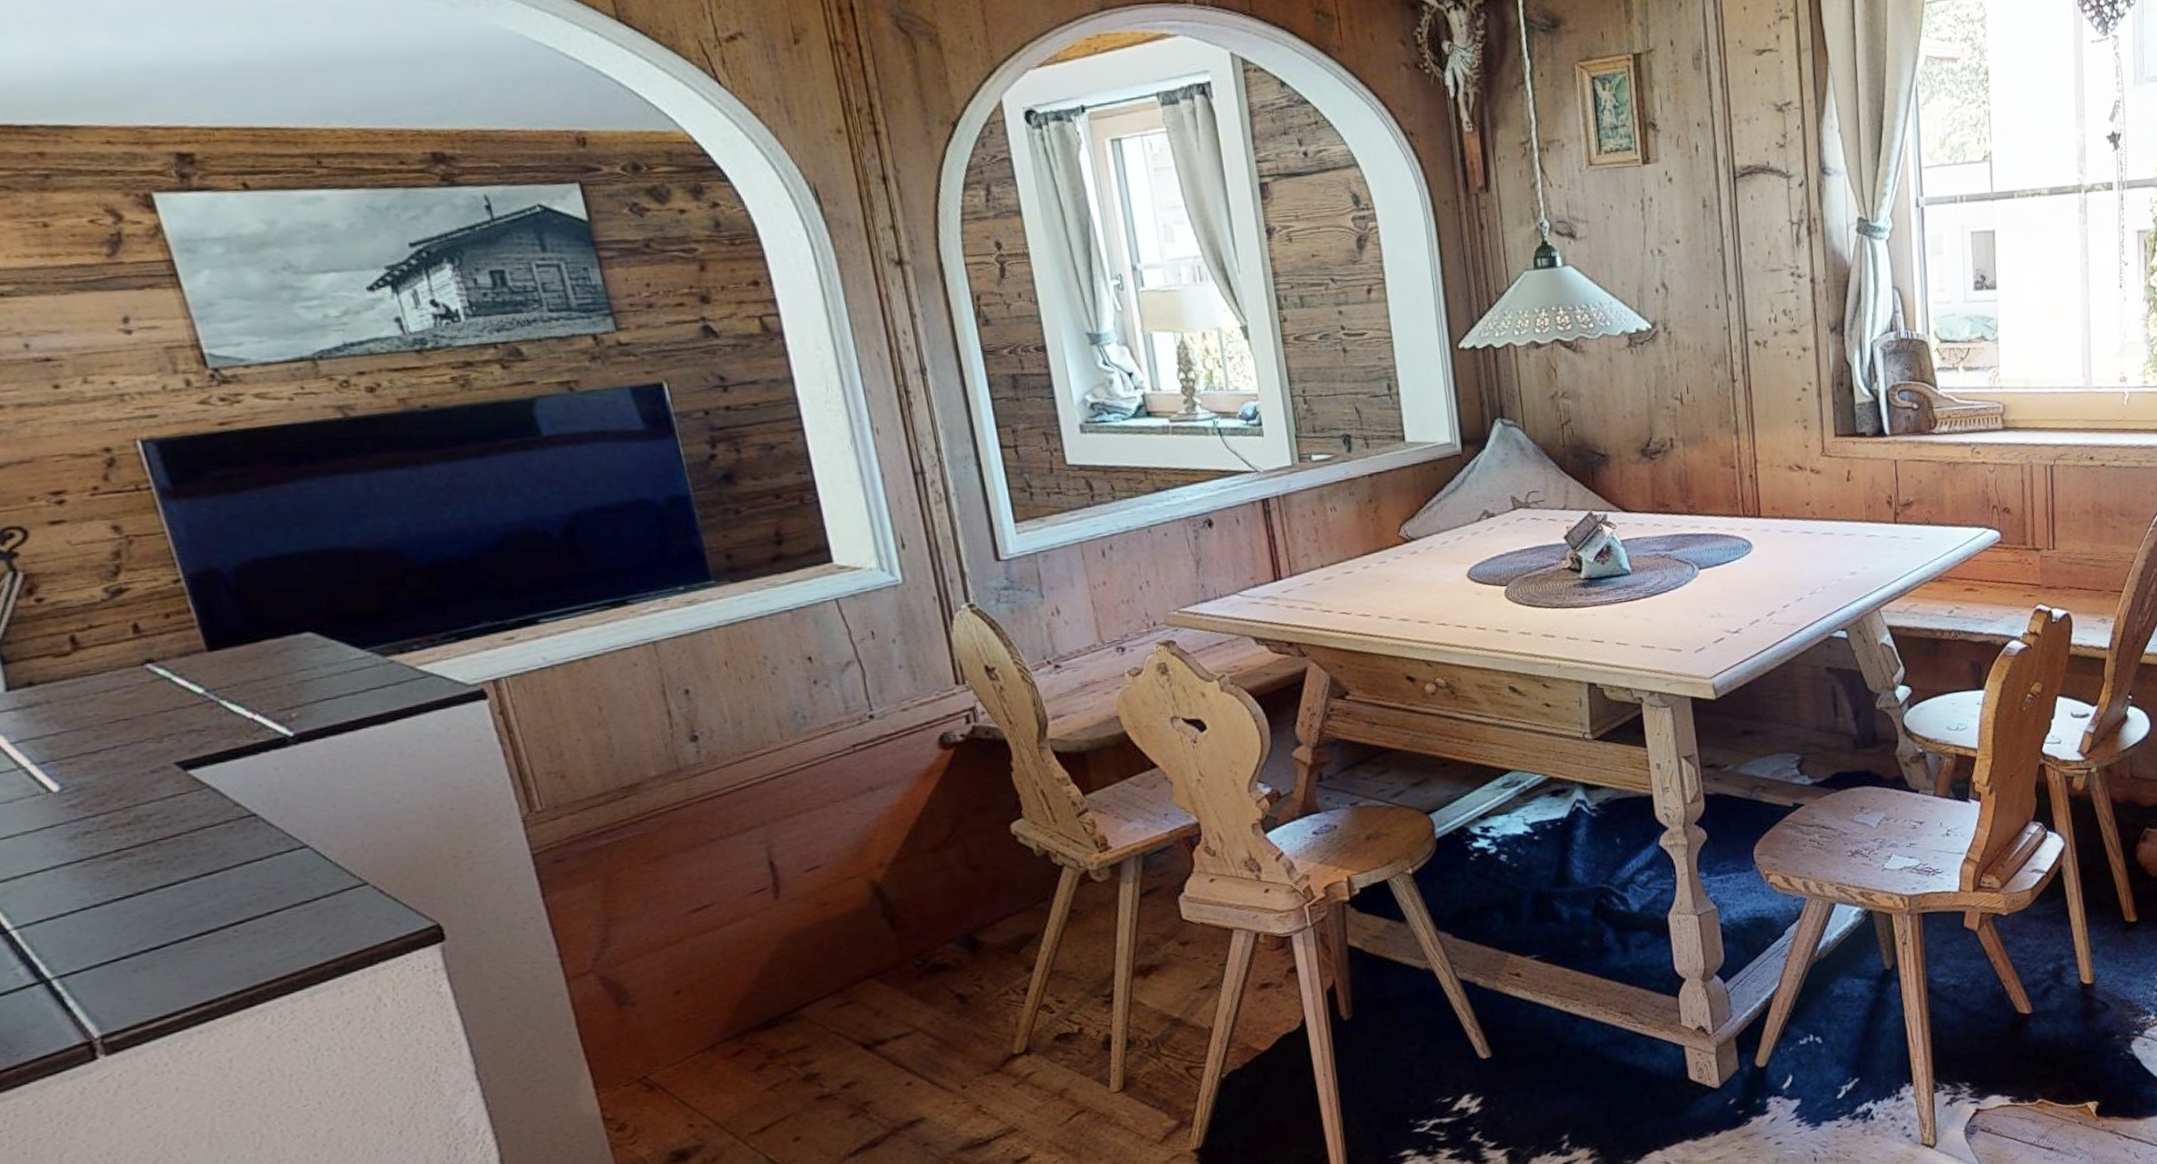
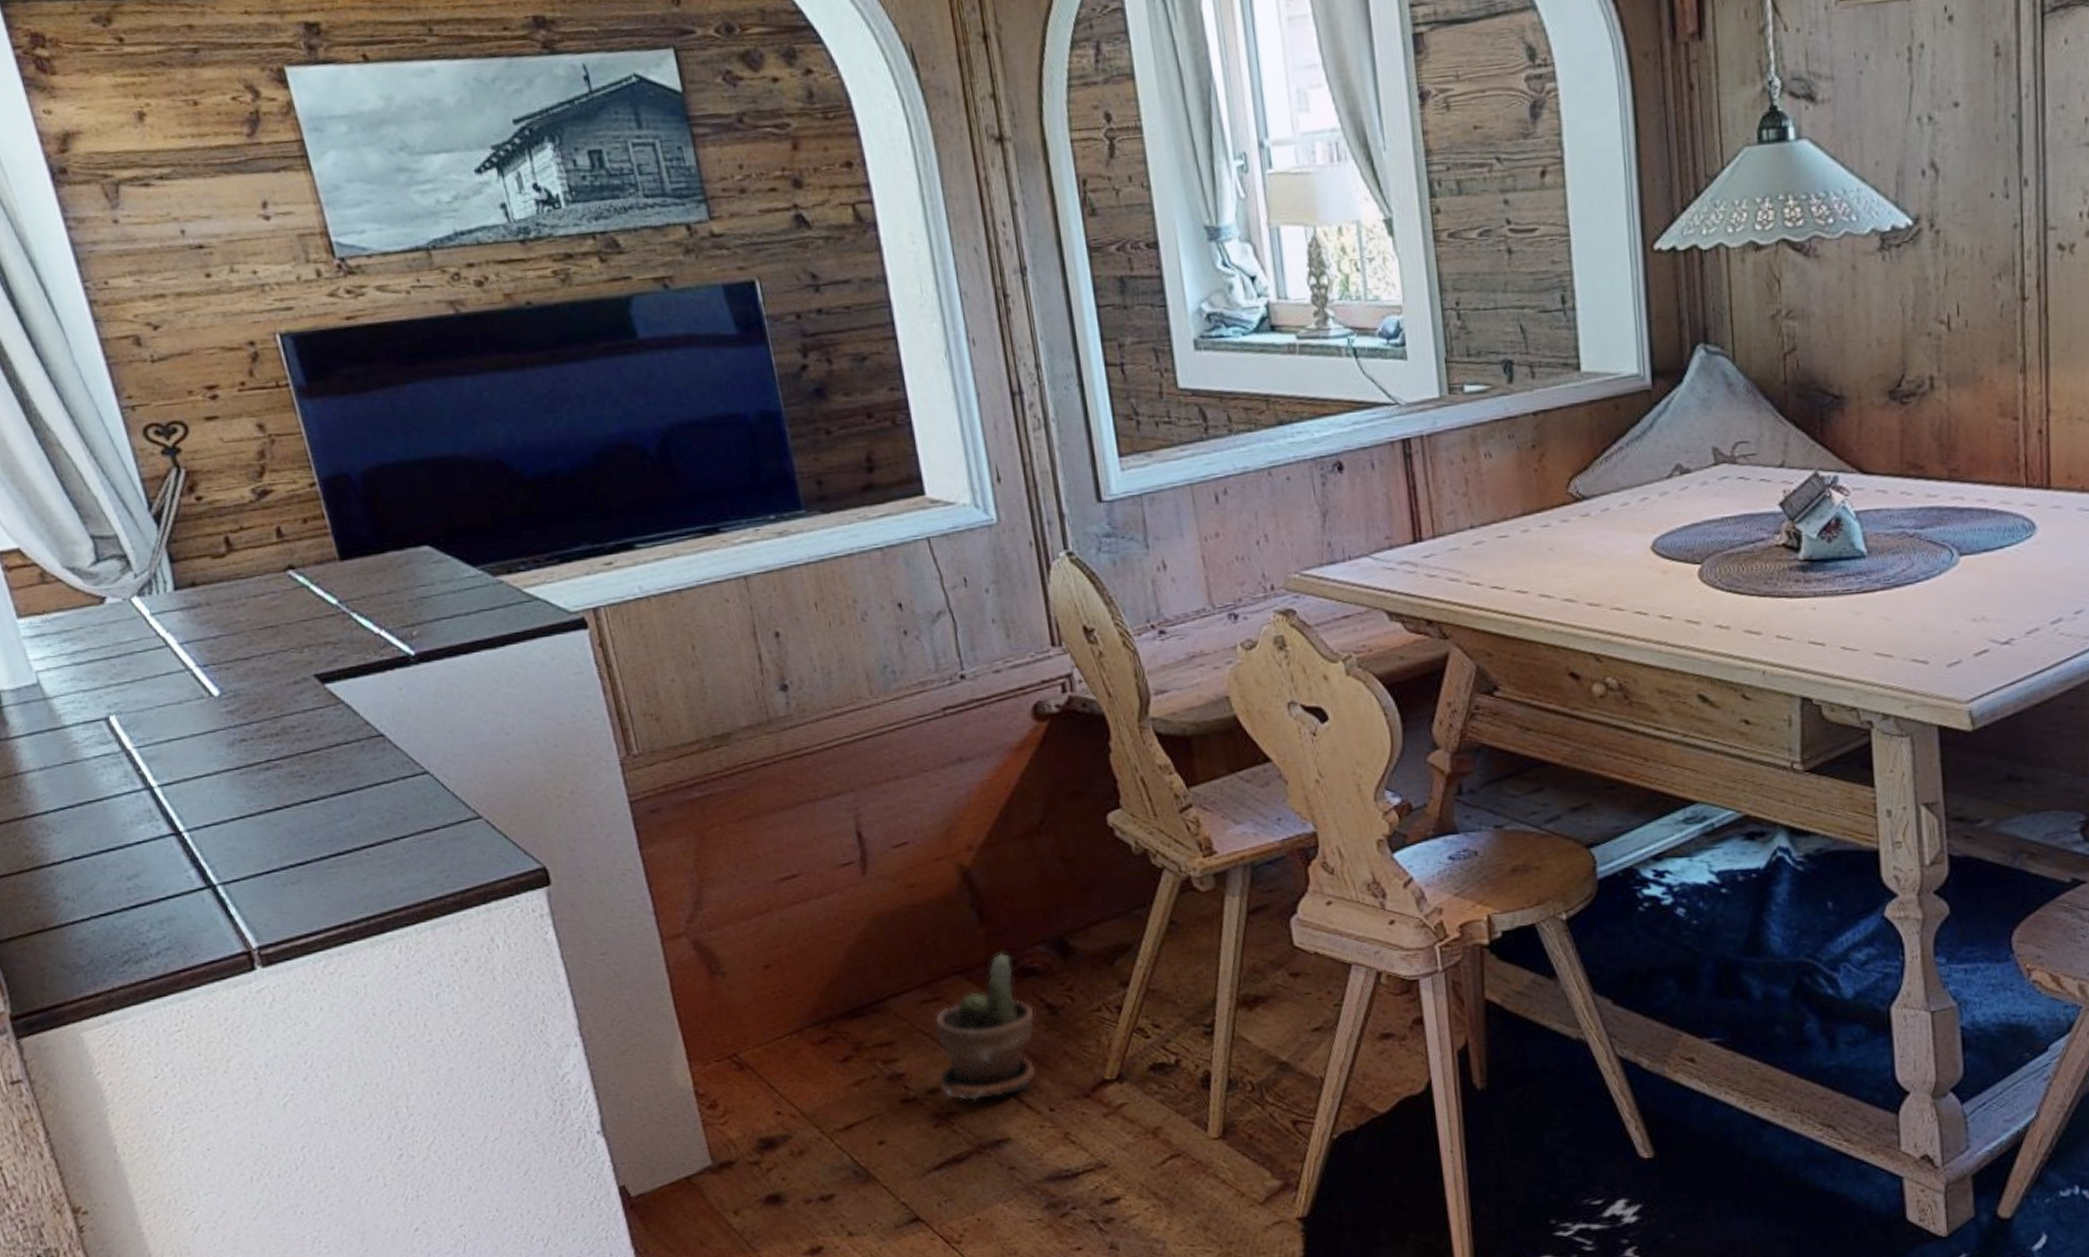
potted plant: none [848,955,948,1091] -> present [934,953,1036,1101]

